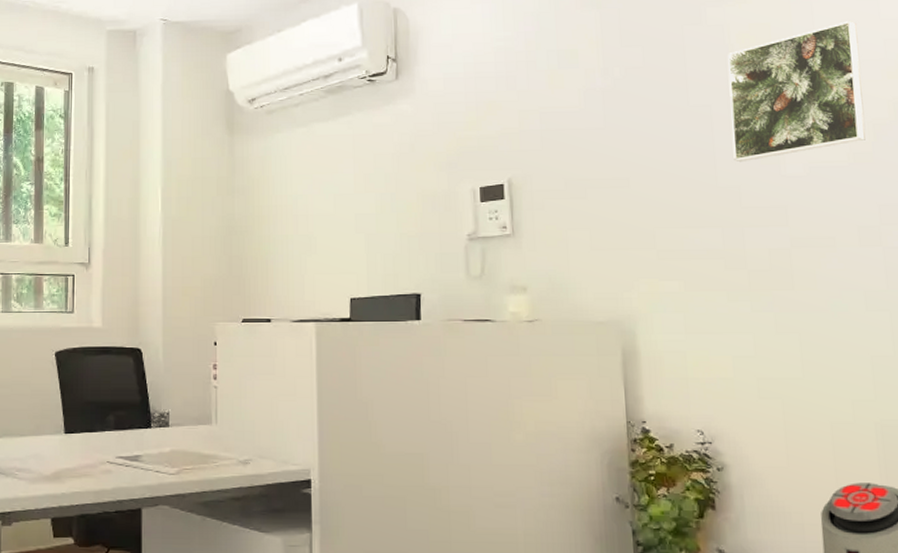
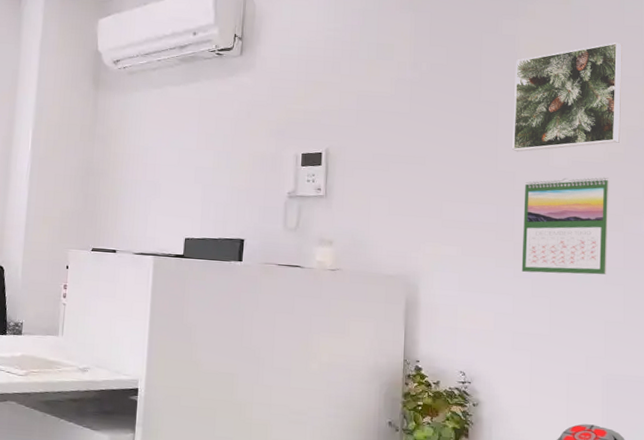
calendar: none [754,182,866,304] -> present [521,177,609,275]

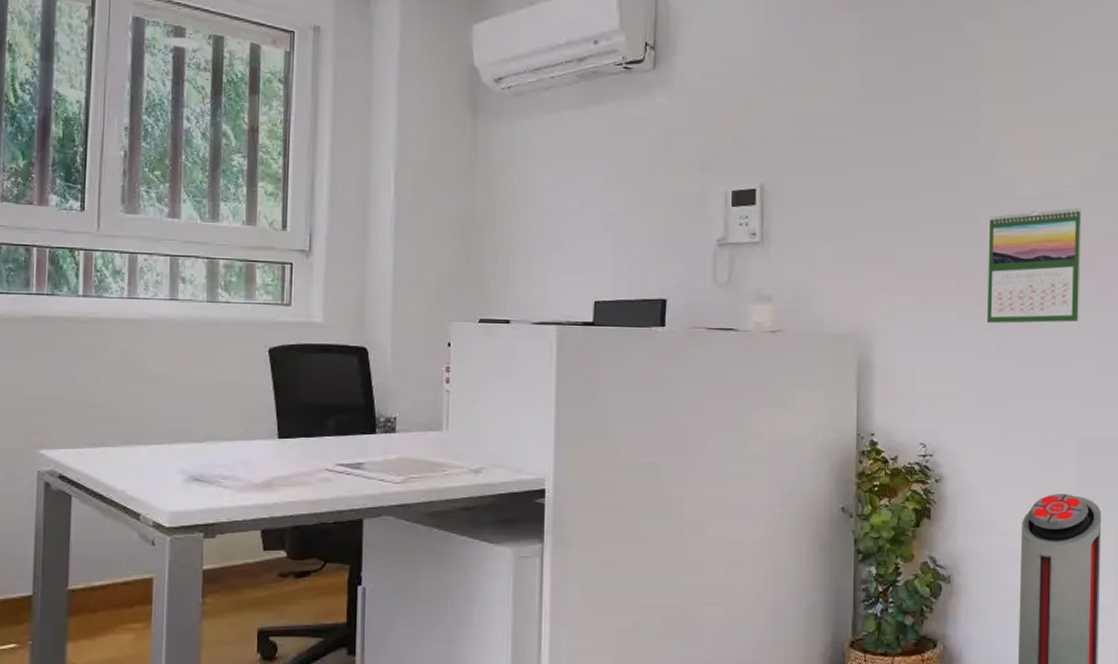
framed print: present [512,42,622,152] -> none [975,47,1095,182]

